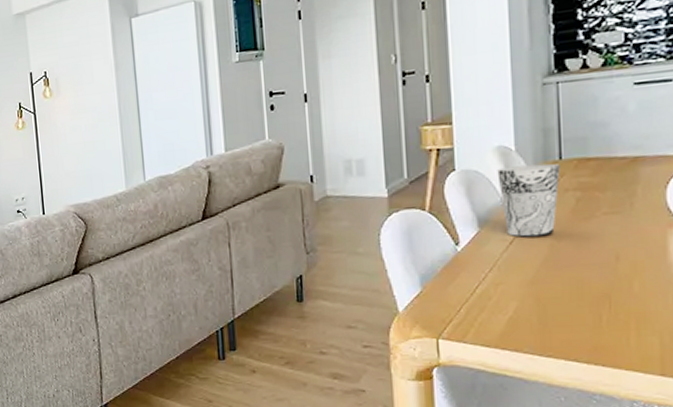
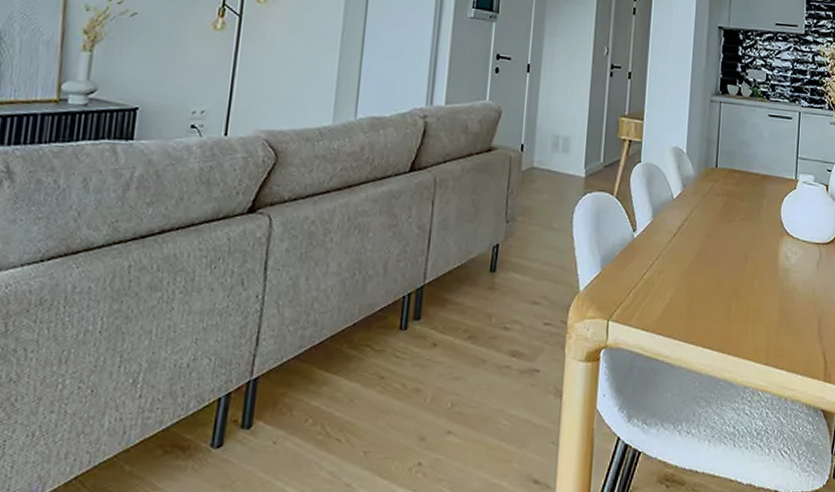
cup: present [497,163,561,237] -> none [671,166,716,232]

